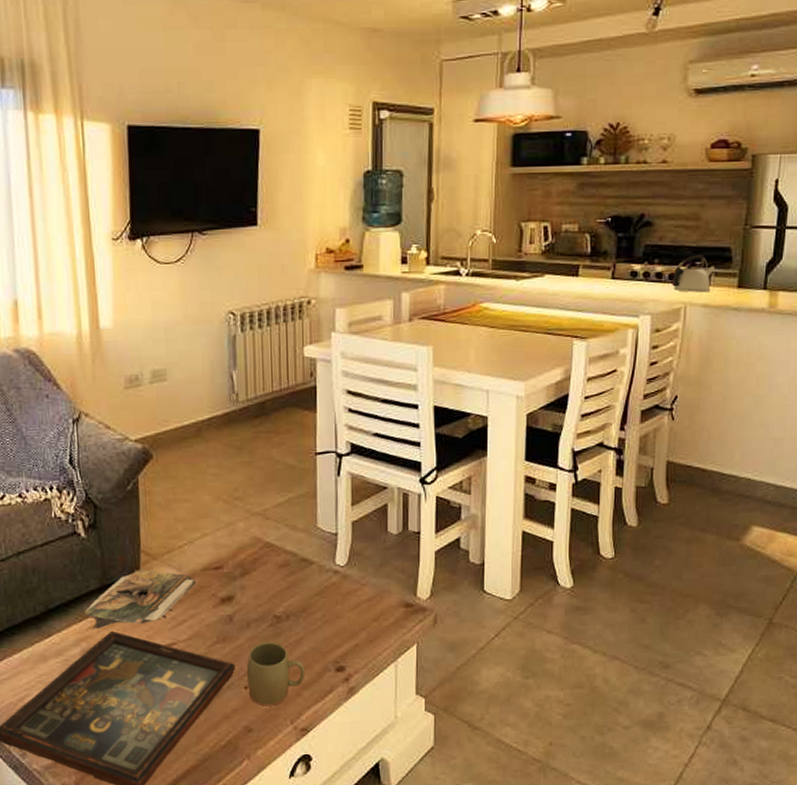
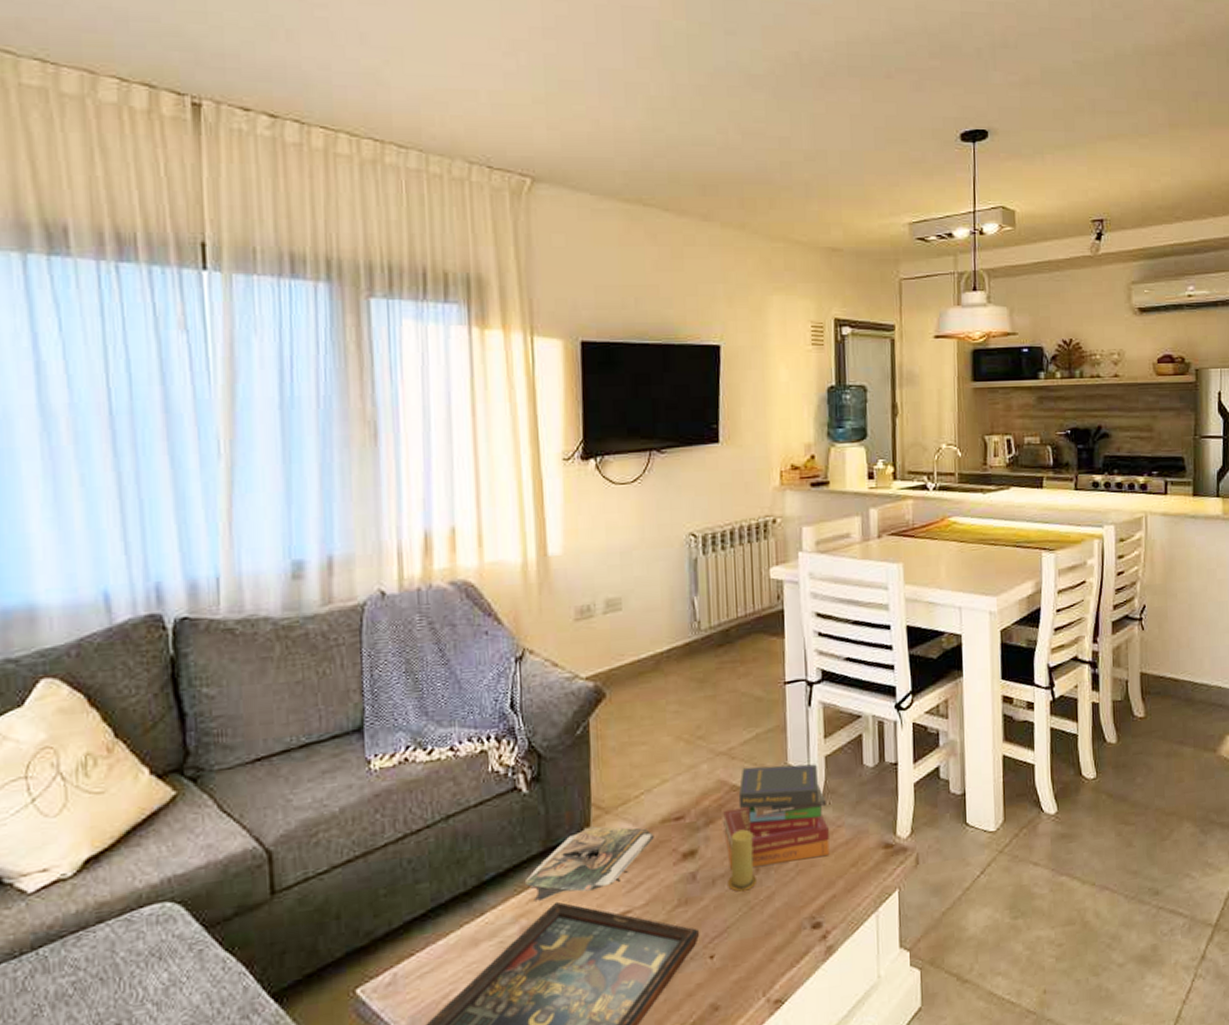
mug: present [246,642,306,706] -> none [711,900,779,978]
books: none [256,527,355,615] -> present [722,764,830,870]
candle: none [261,581,288,635] -> present [728,829,758,892]
kettle: present [672,255,716,293] -> none [1132,465,1171,502]

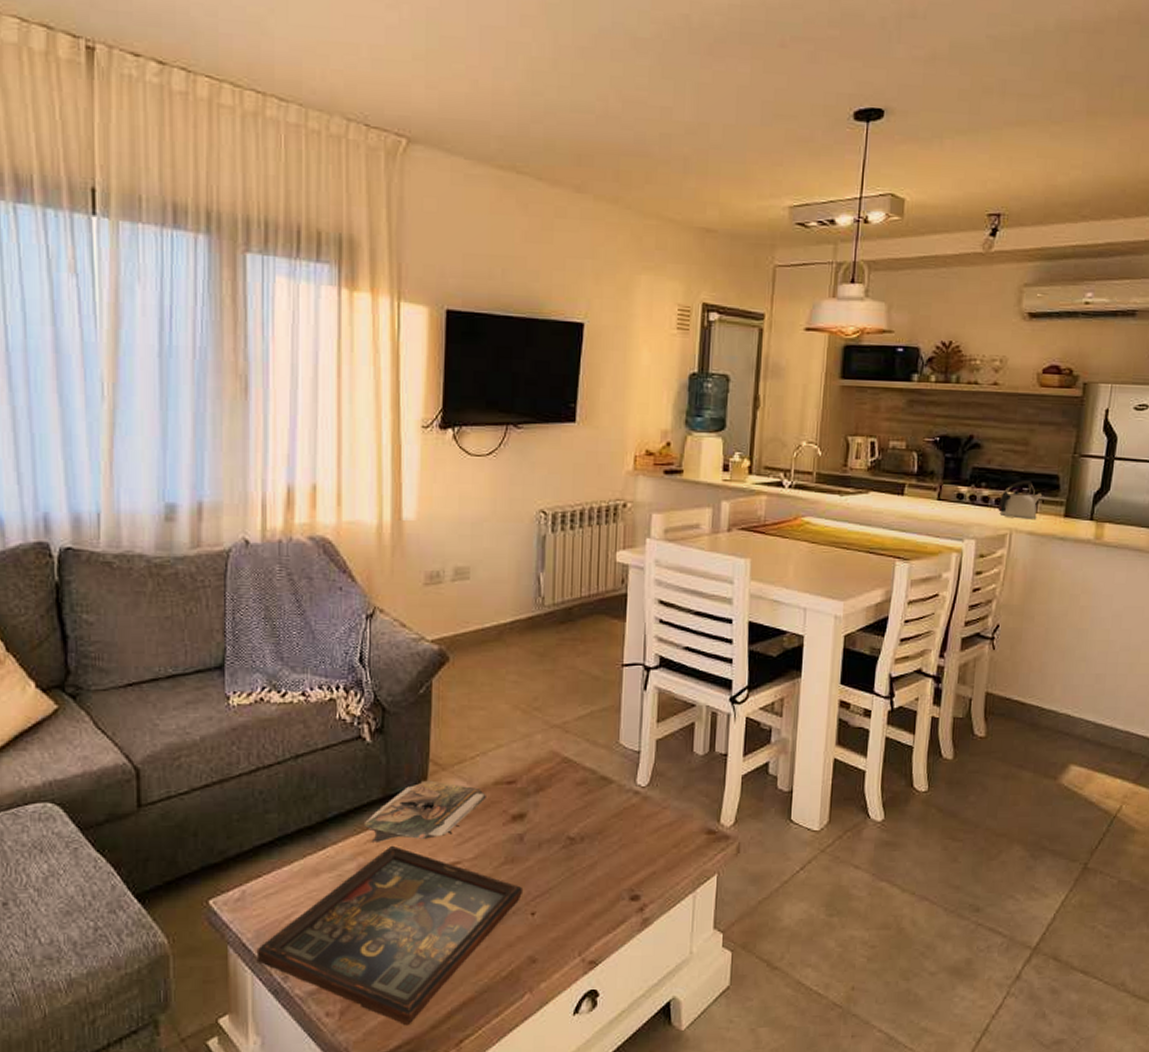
books: present [722,764,830,870] -> none [552,742,655,836]
candle: present [728,829,758,892] -> none [553,800,582,857]
kettle: none [1132,465,1171,502] -> present [998,481,1043,519]

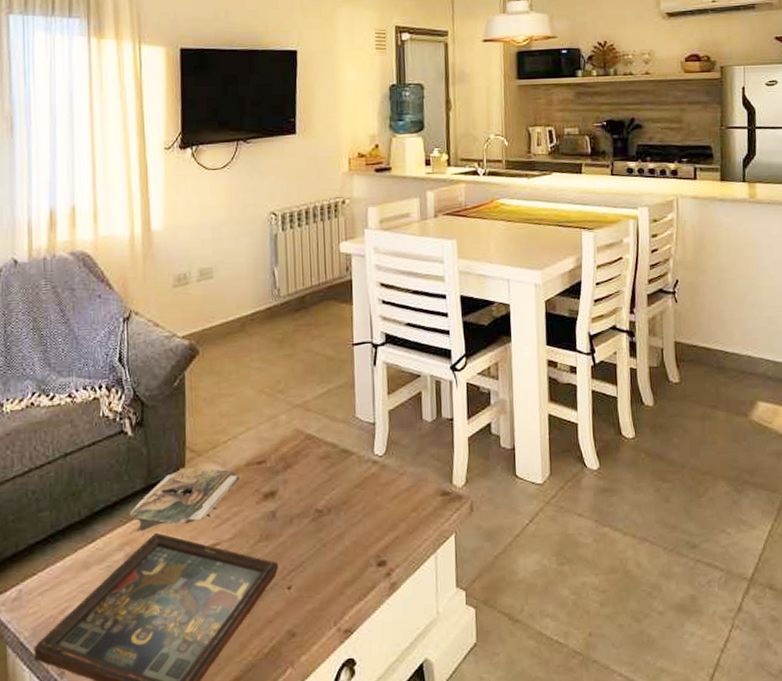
kettle: present [998,481,1043,519] -> none [663,153,700,186]

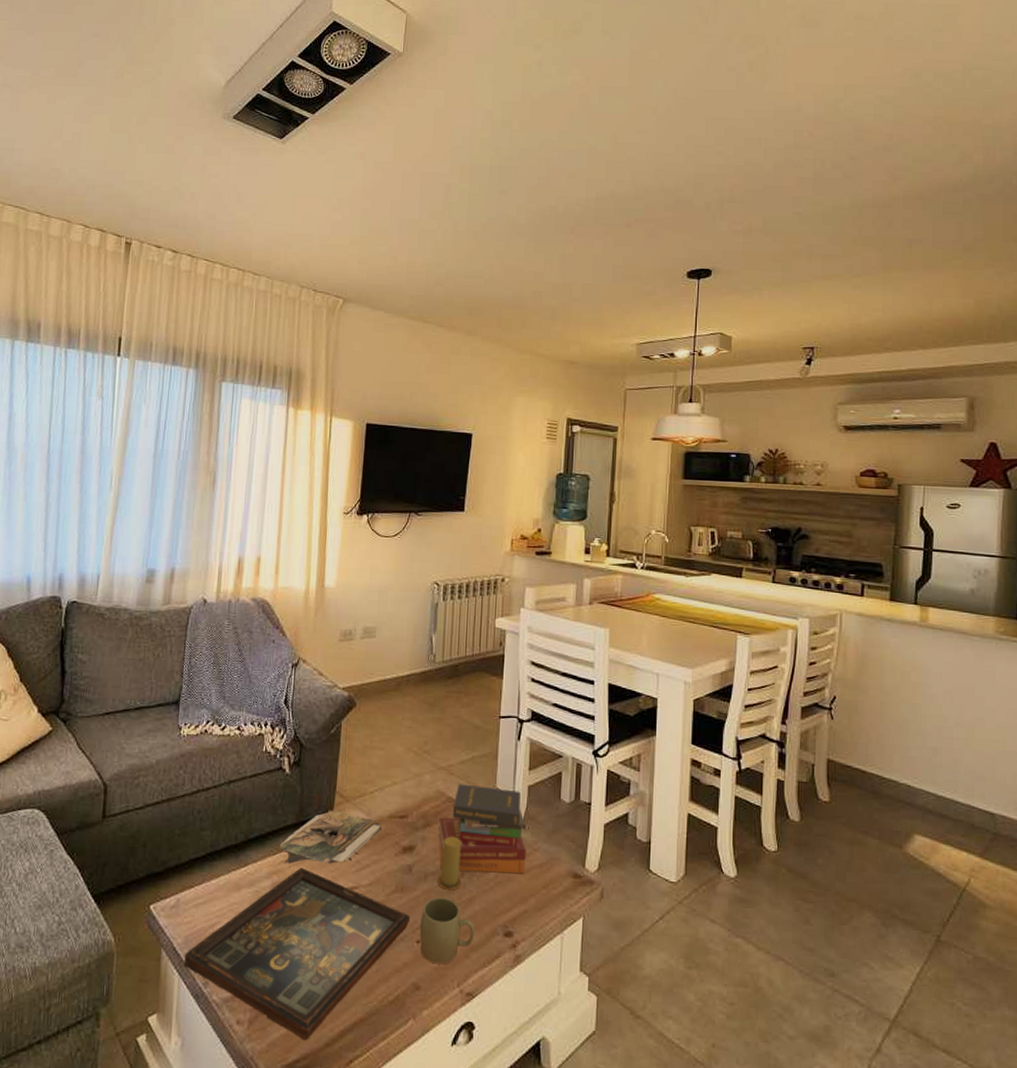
mug: none [289,538,348,608] -> present [419,897,476,965]
books: none [298,417,394,510] -> present [437,783,527,874]
candle: none [303,474,329,530] -> present [437,836,462,890]

